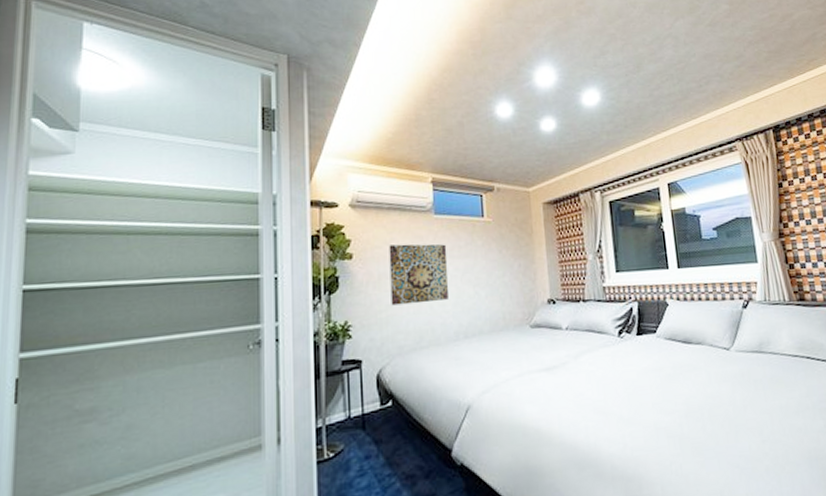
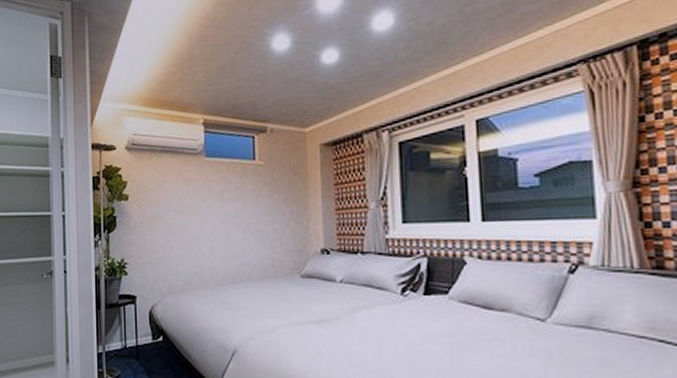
wall art: present [389,244,449,306] -> none [161,186,218,247]

